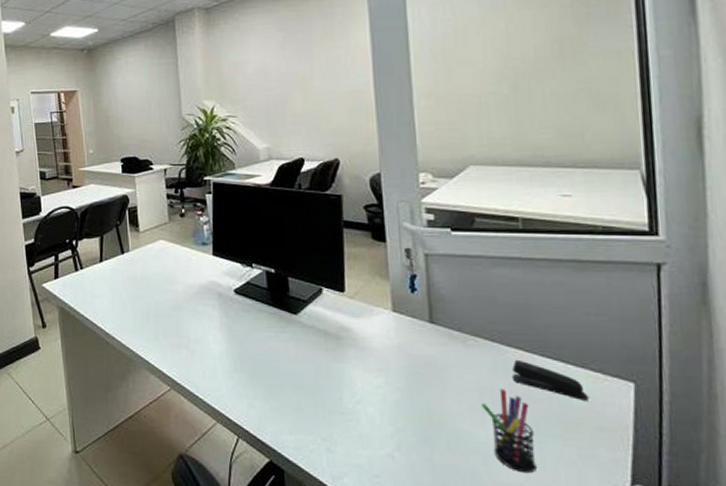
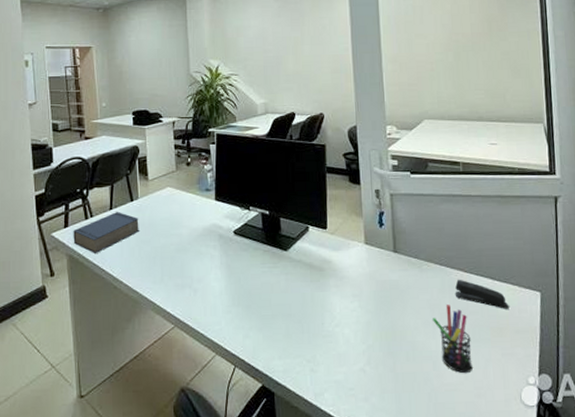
book: none [63,265,132,307] -> present [73,212,140,253]

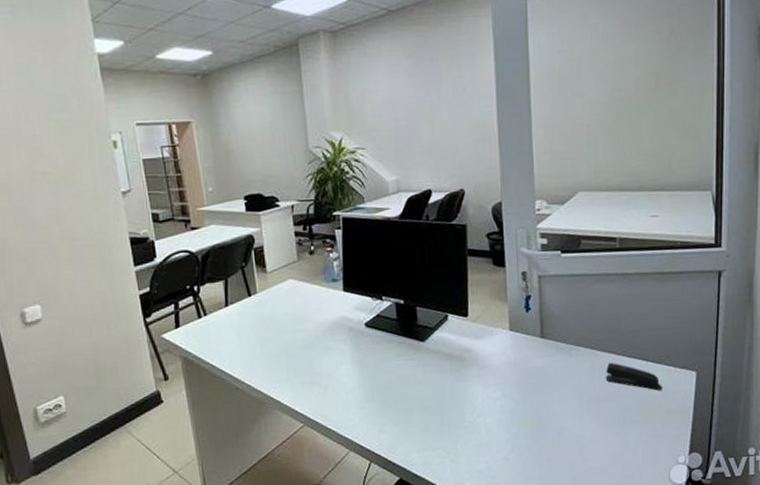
book: present [73,212,140,253] -> none [186,308,261,354]
pen holder: present [433,305,473,374] -> none [581,389,621,457]

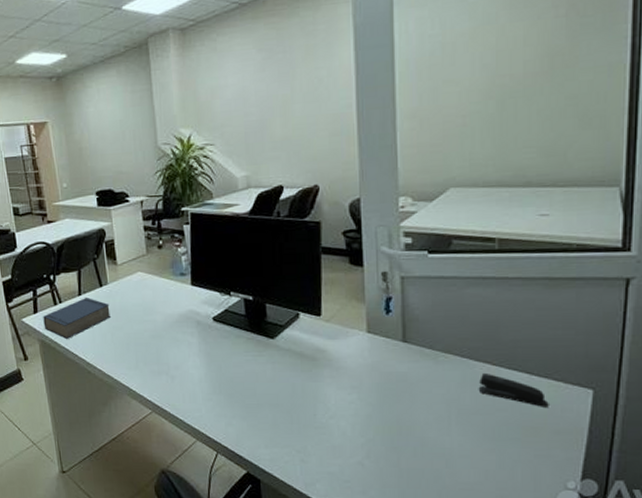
book: none [186,308,261,354] -> present [43,298,112,339]

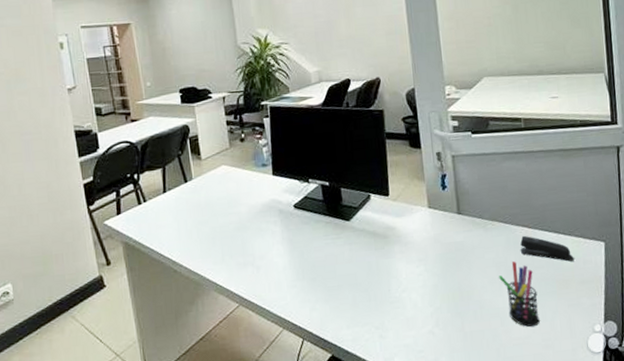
book: present [43,298,112,339] -> none [126,194,197,239]
pen holder: none [448,400,495,474] -> present [499,261,540,328]

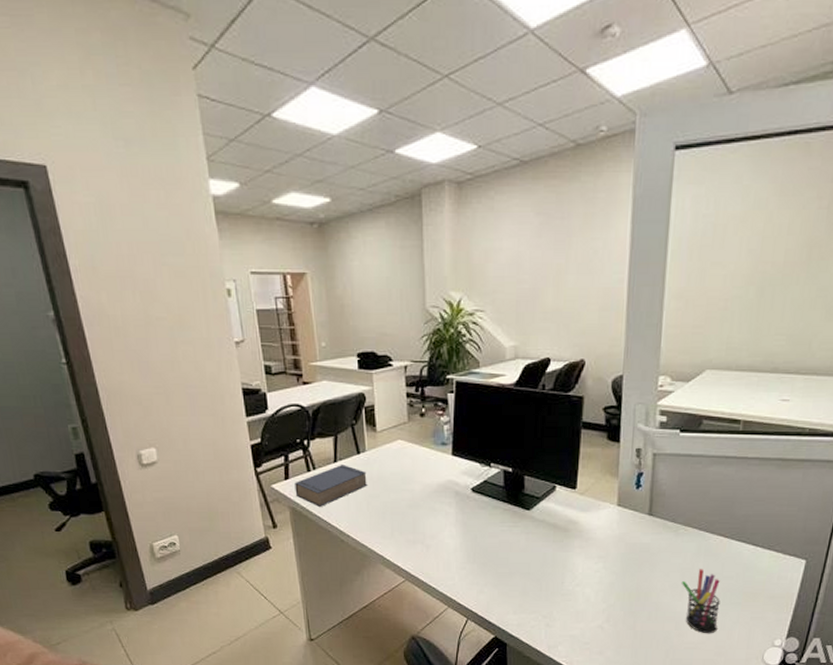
book: none [126,194,197,239] -> present [295,465,368,507]
stapler: present [520,235,574,262] -> none [710,544,769,575]

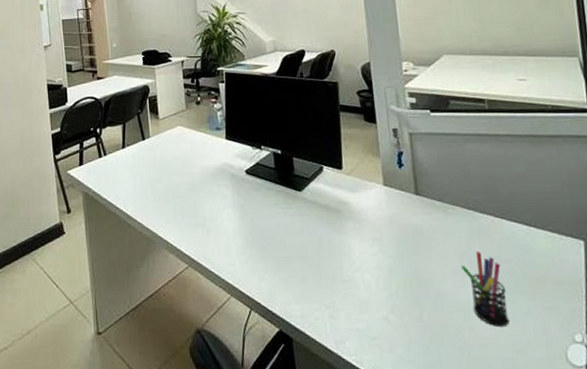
book: present [295,465,368,507] -> none [88,150,152,191]

